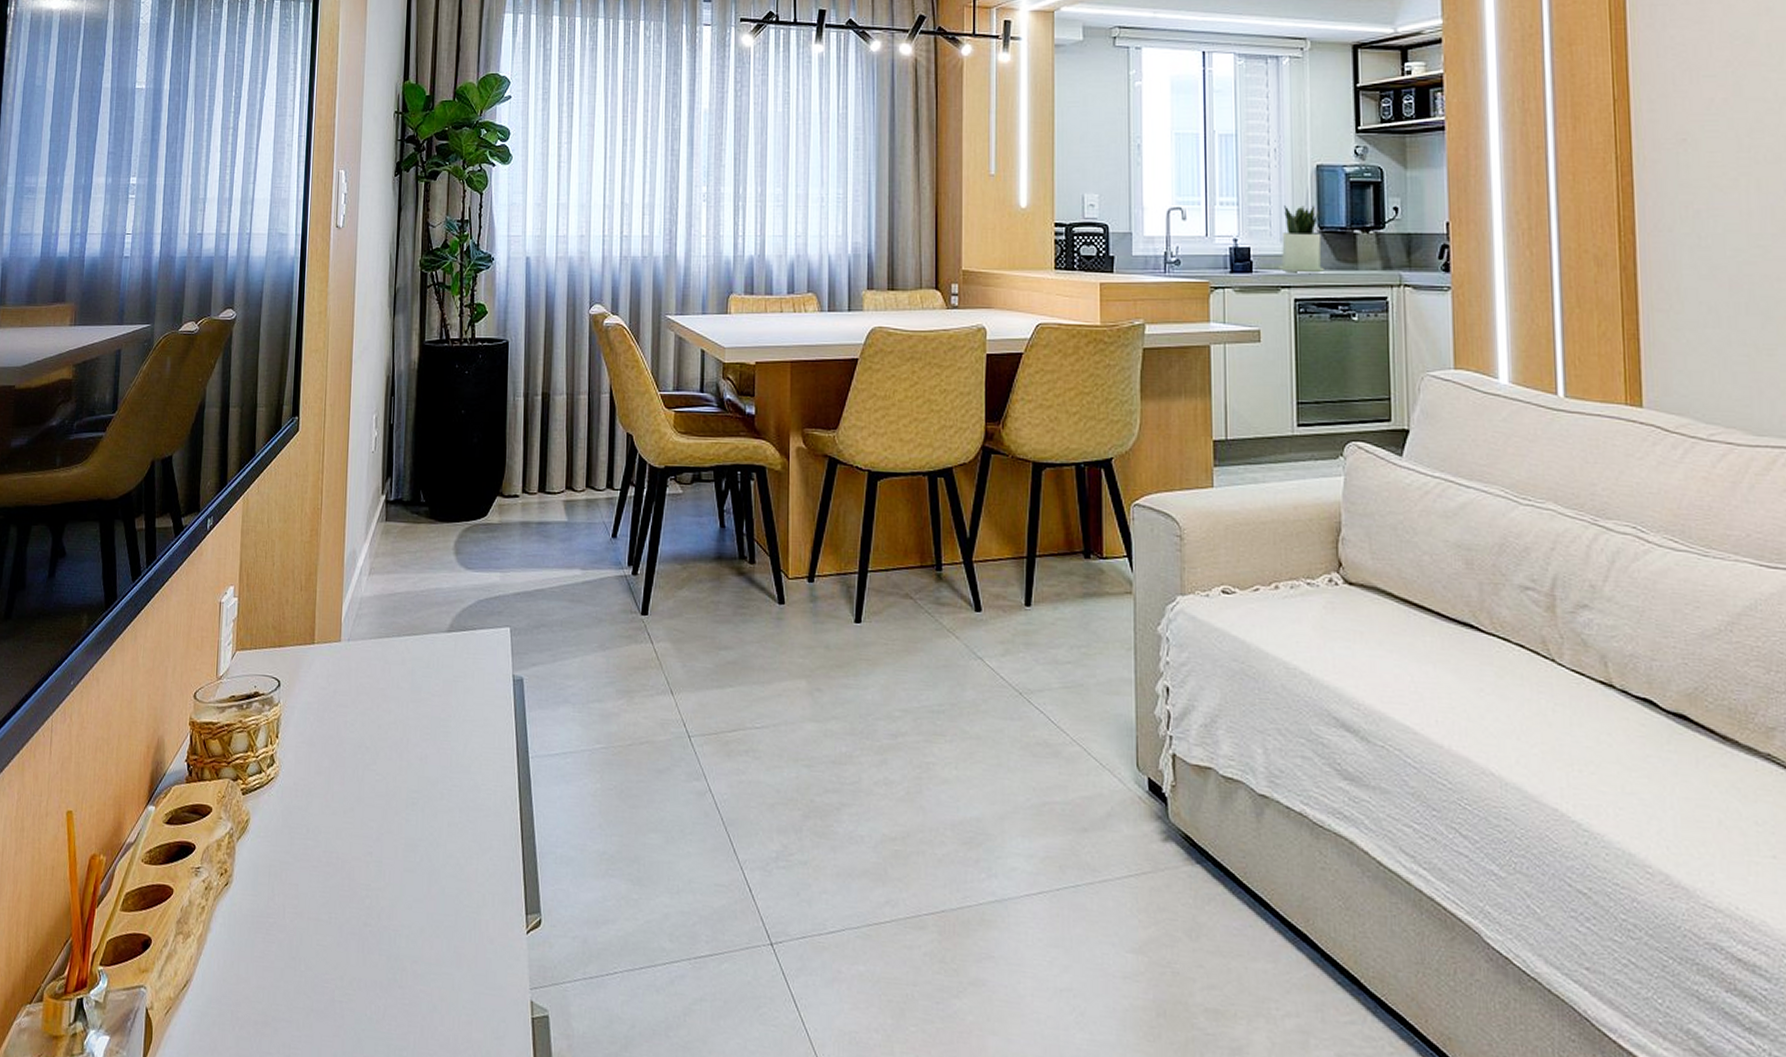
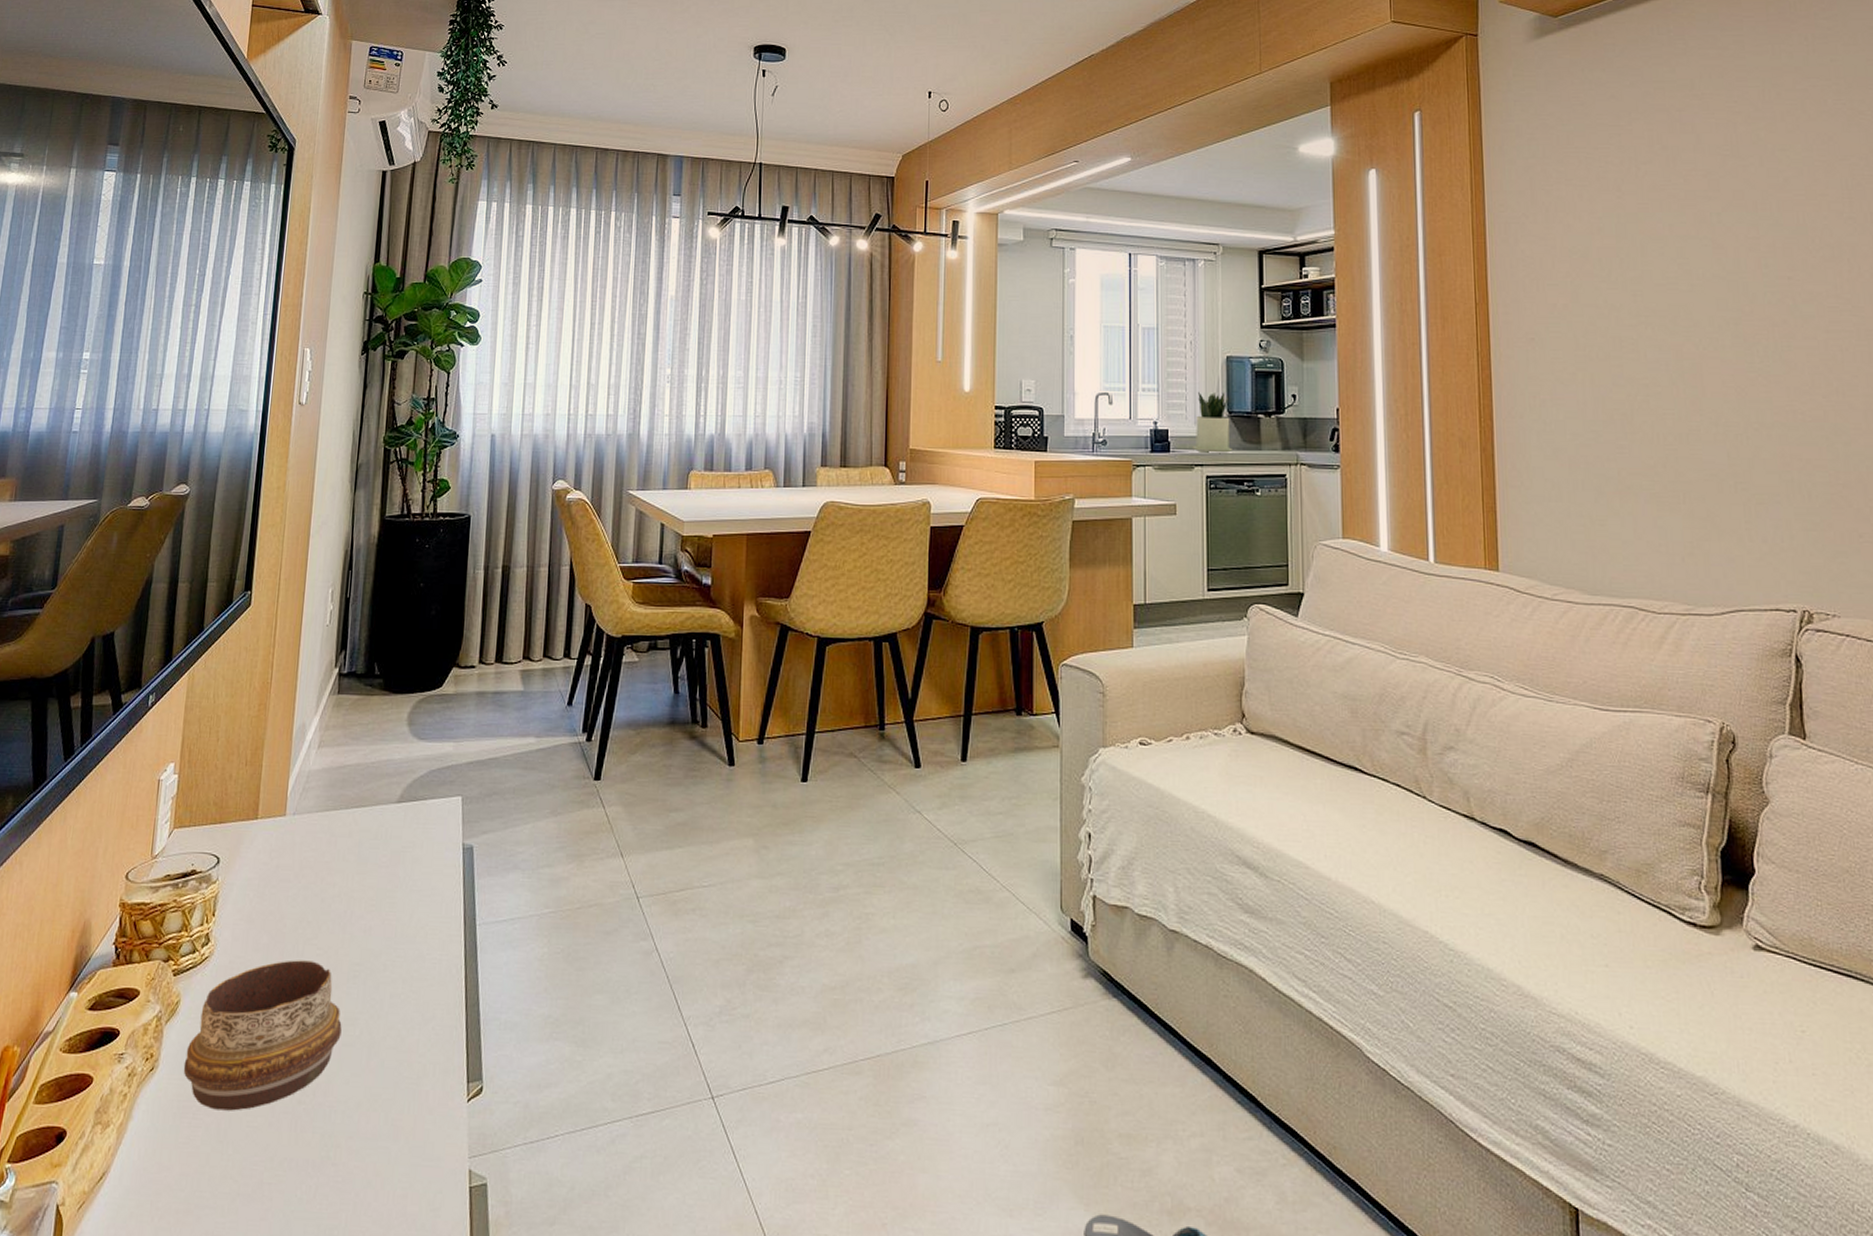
decorative bowl: none [255,784,403,929] -> present [183,960,342,1111]

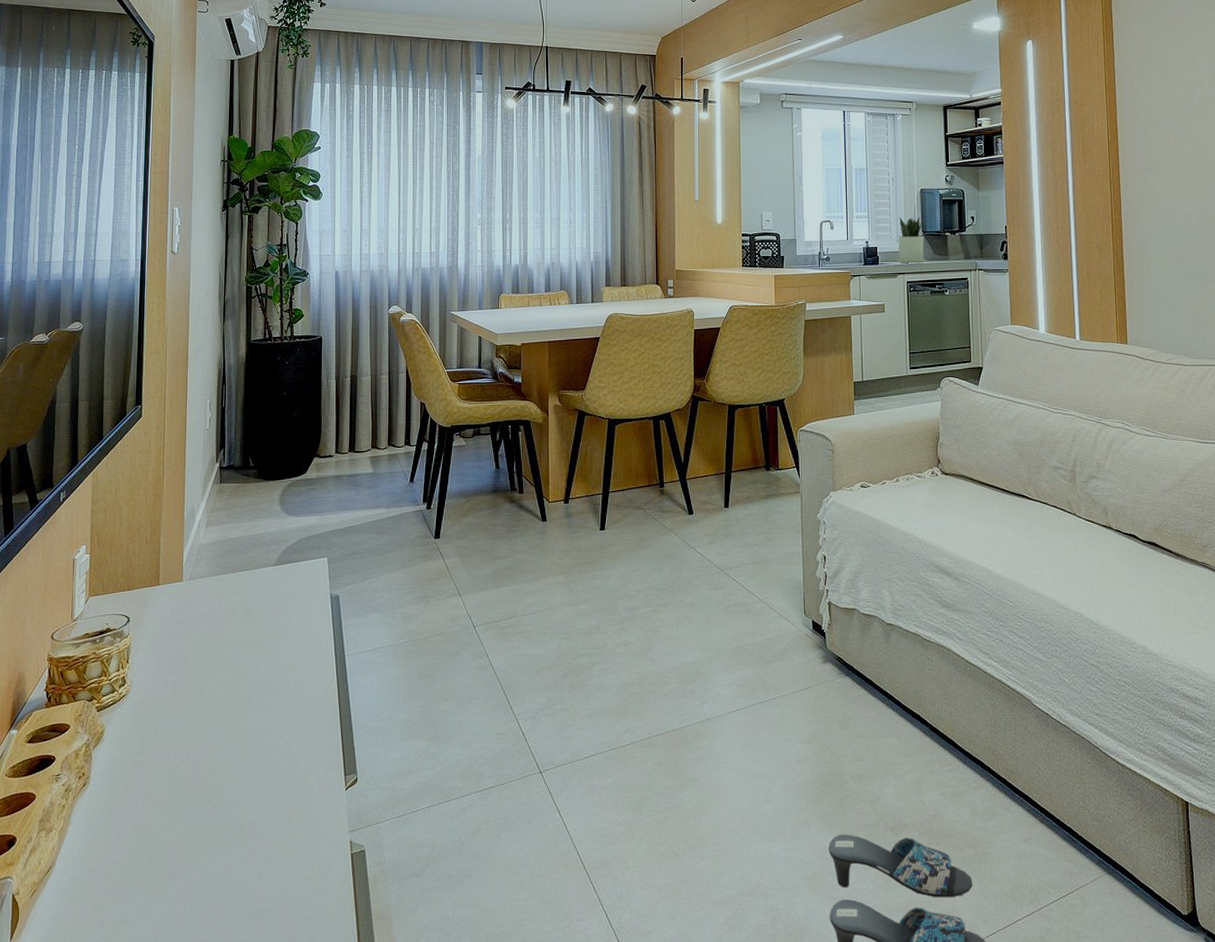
decorative bowl: present [183,960,342,1111] -> none [111,692,240,812]

